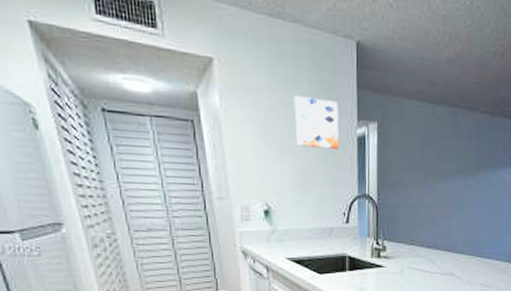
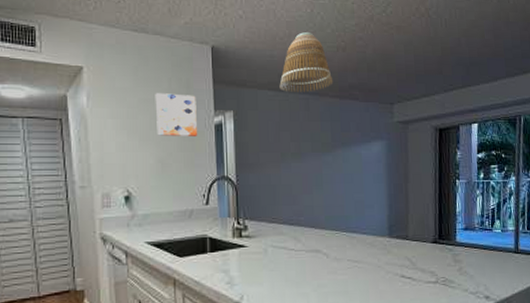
lamp shade: none [428,31,486,106] -> present [279,32,333,92]

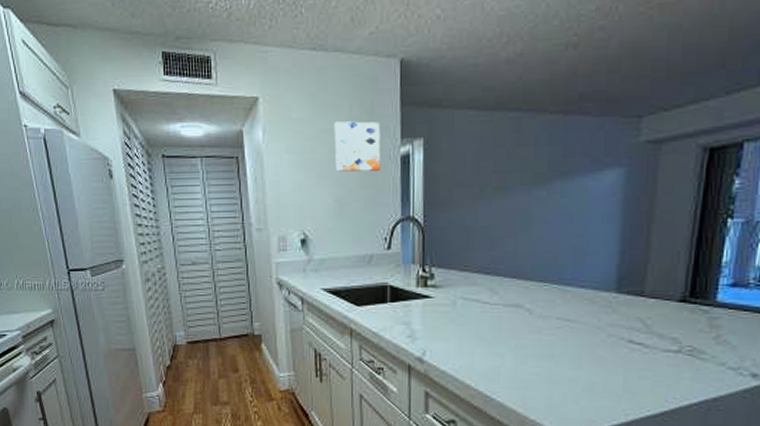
lamp shade: present [279,32,333,92] -> none [483,28,557,110]

